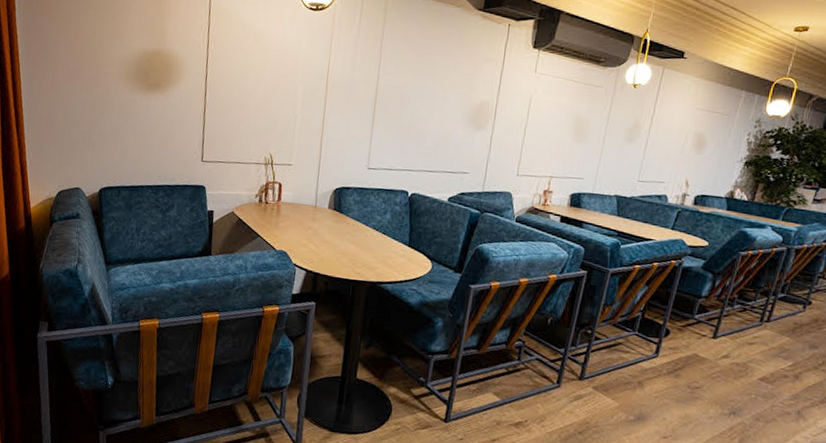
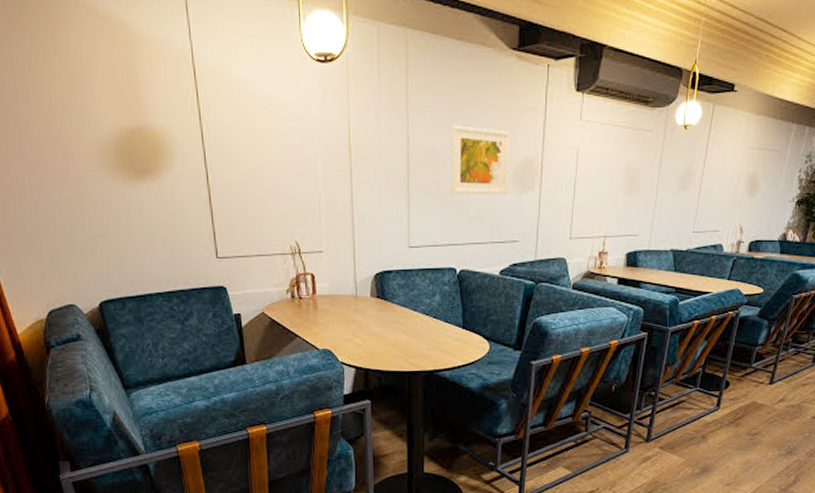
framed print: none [410,68,470,131] -> present [450,125,511,195]

